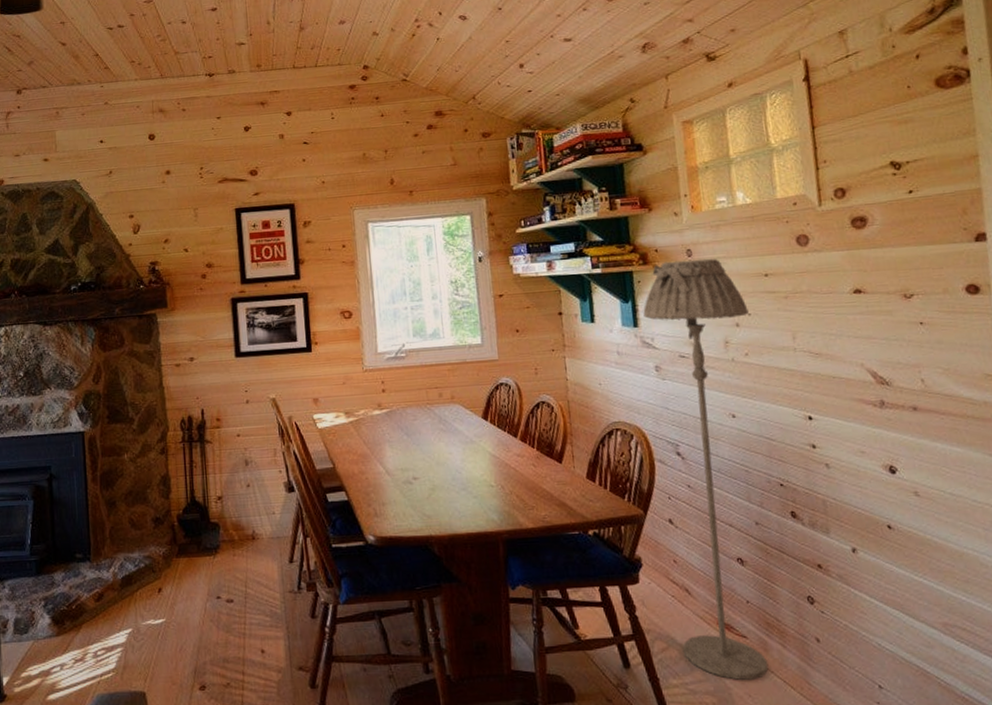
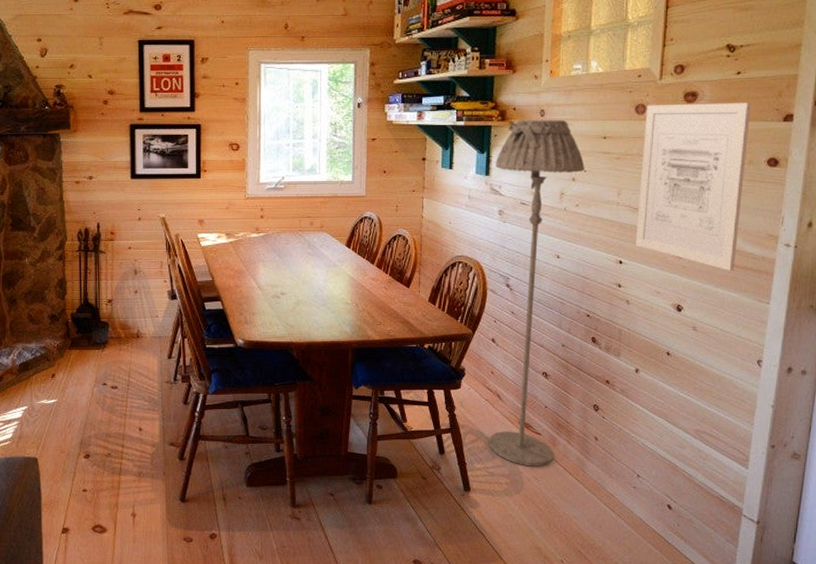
wall art: none [810,224,952,421] -> present [635,103,751,271]

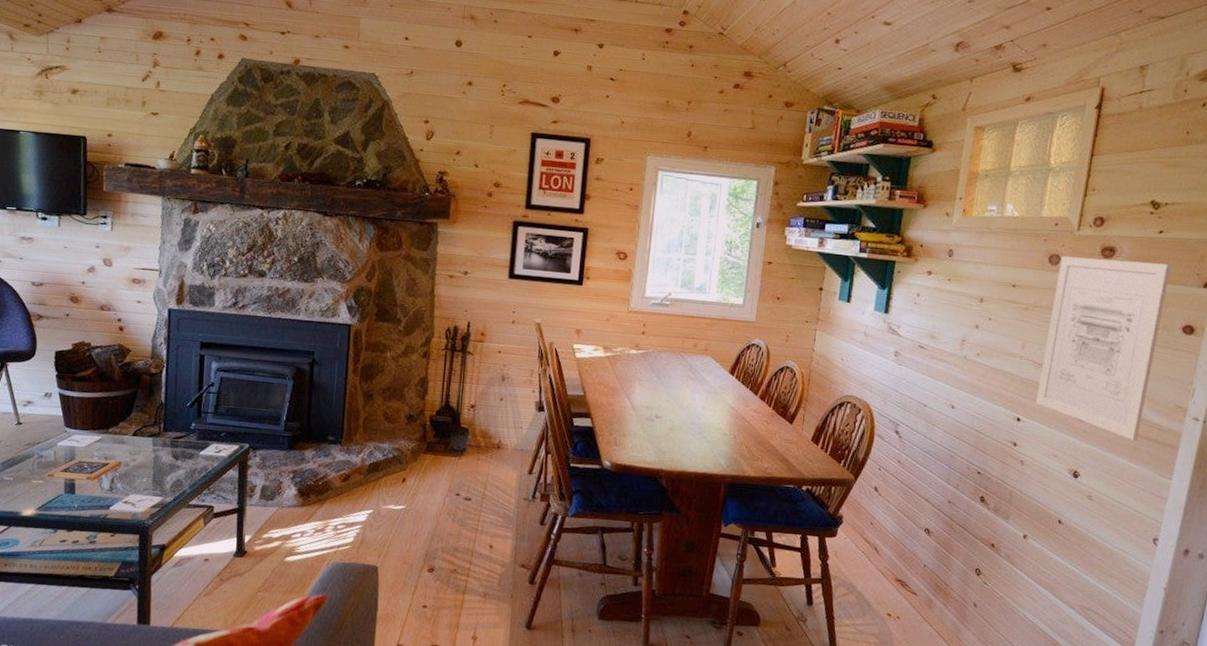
floor lamp: present [489,119,585,467] -> none [861,257,990,630]

